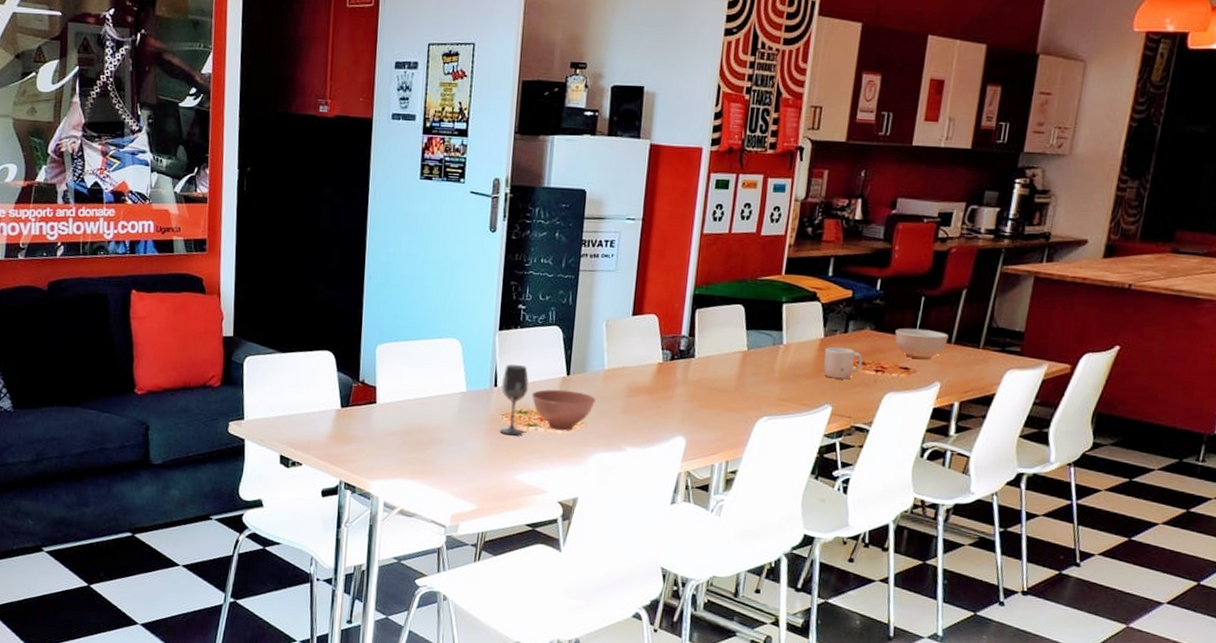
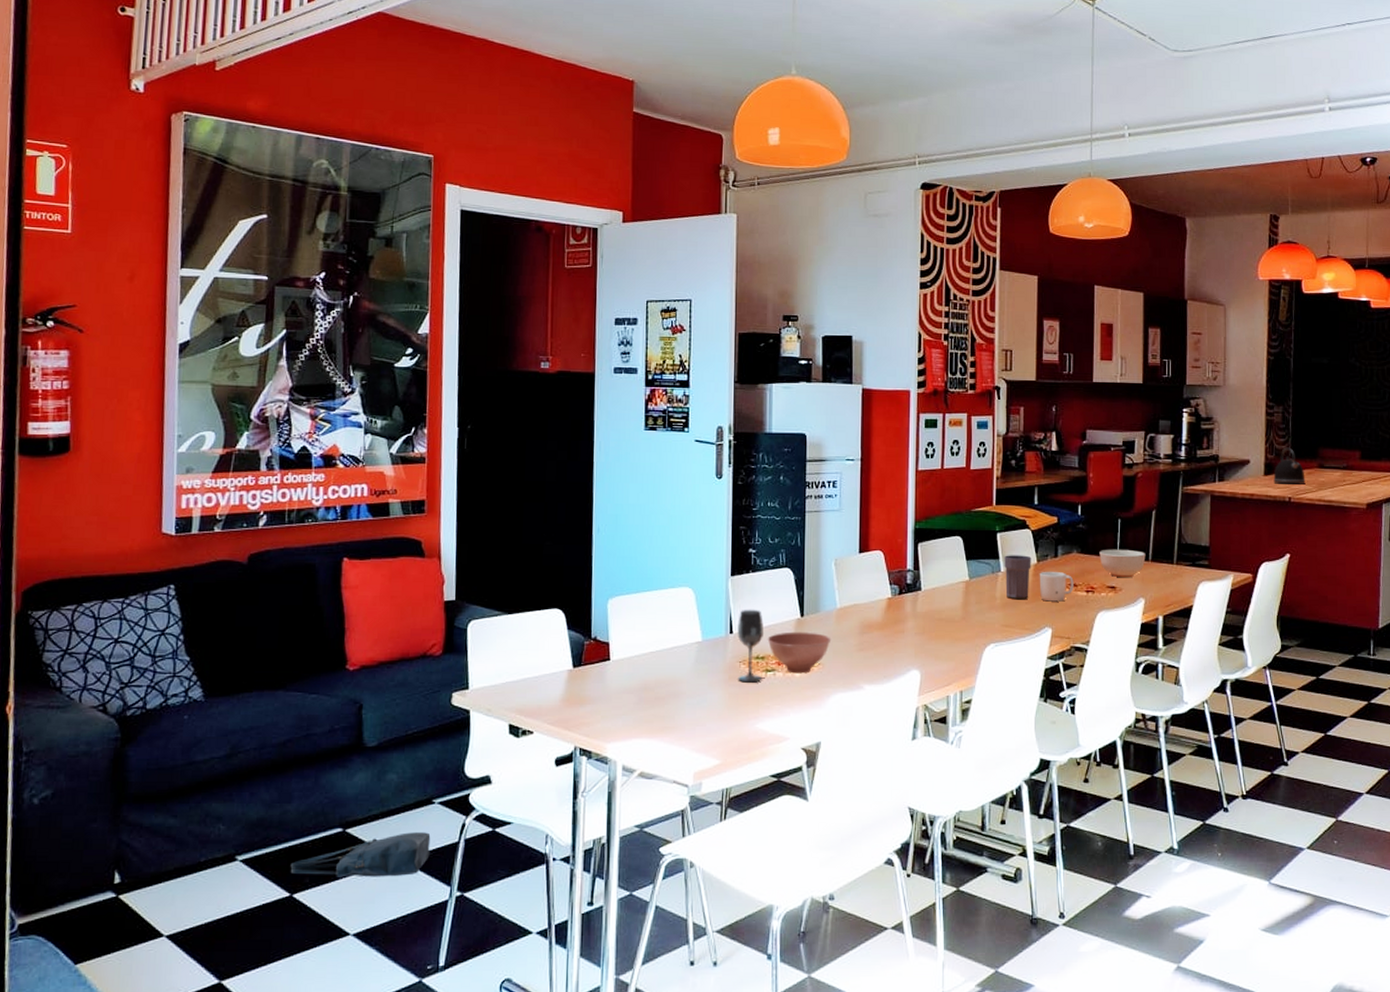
tote bag: none [88,542,208,580] -> present [290,832,431,878]
cup: none [785,327,818,375] -> present [1004,555,1031,600]
kettle: none [1113,227,1154,271] -> present [1273,447,1306,484]

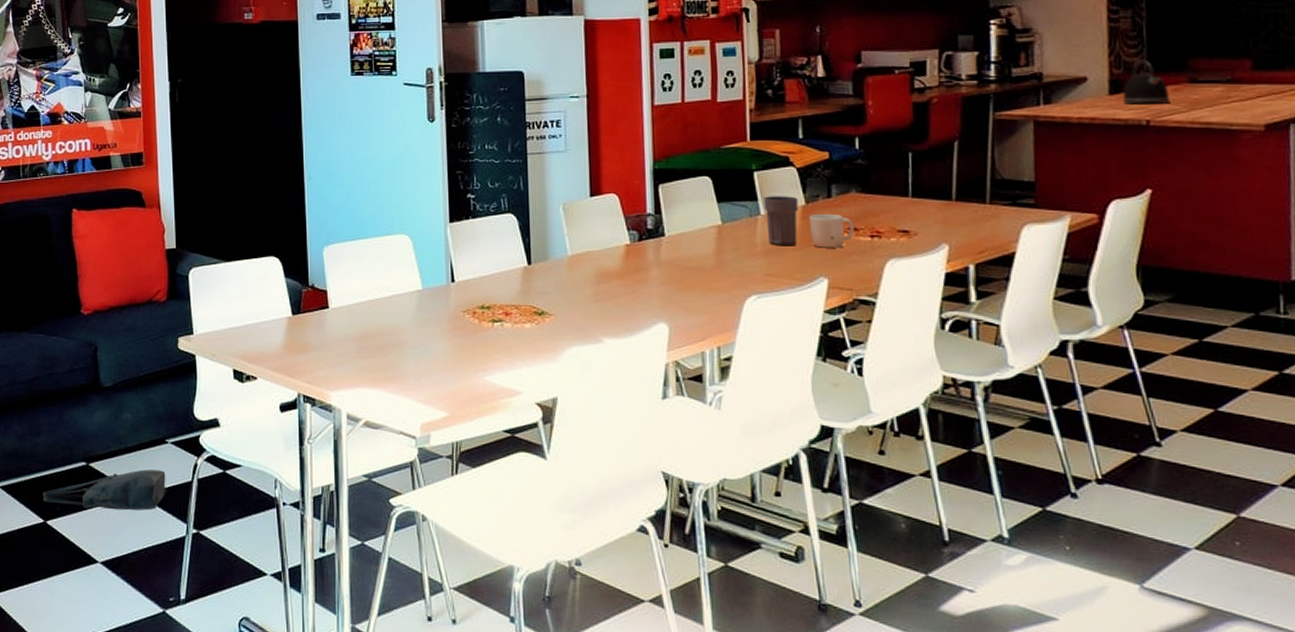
wine glass: present [737,609,765,683] -> none [459,256,489,333]
bowl: present [767,631,832,674] -> none [492,280,564,325]
bowl: present [1099,549,1146,578] -> none [885,187,948,221]

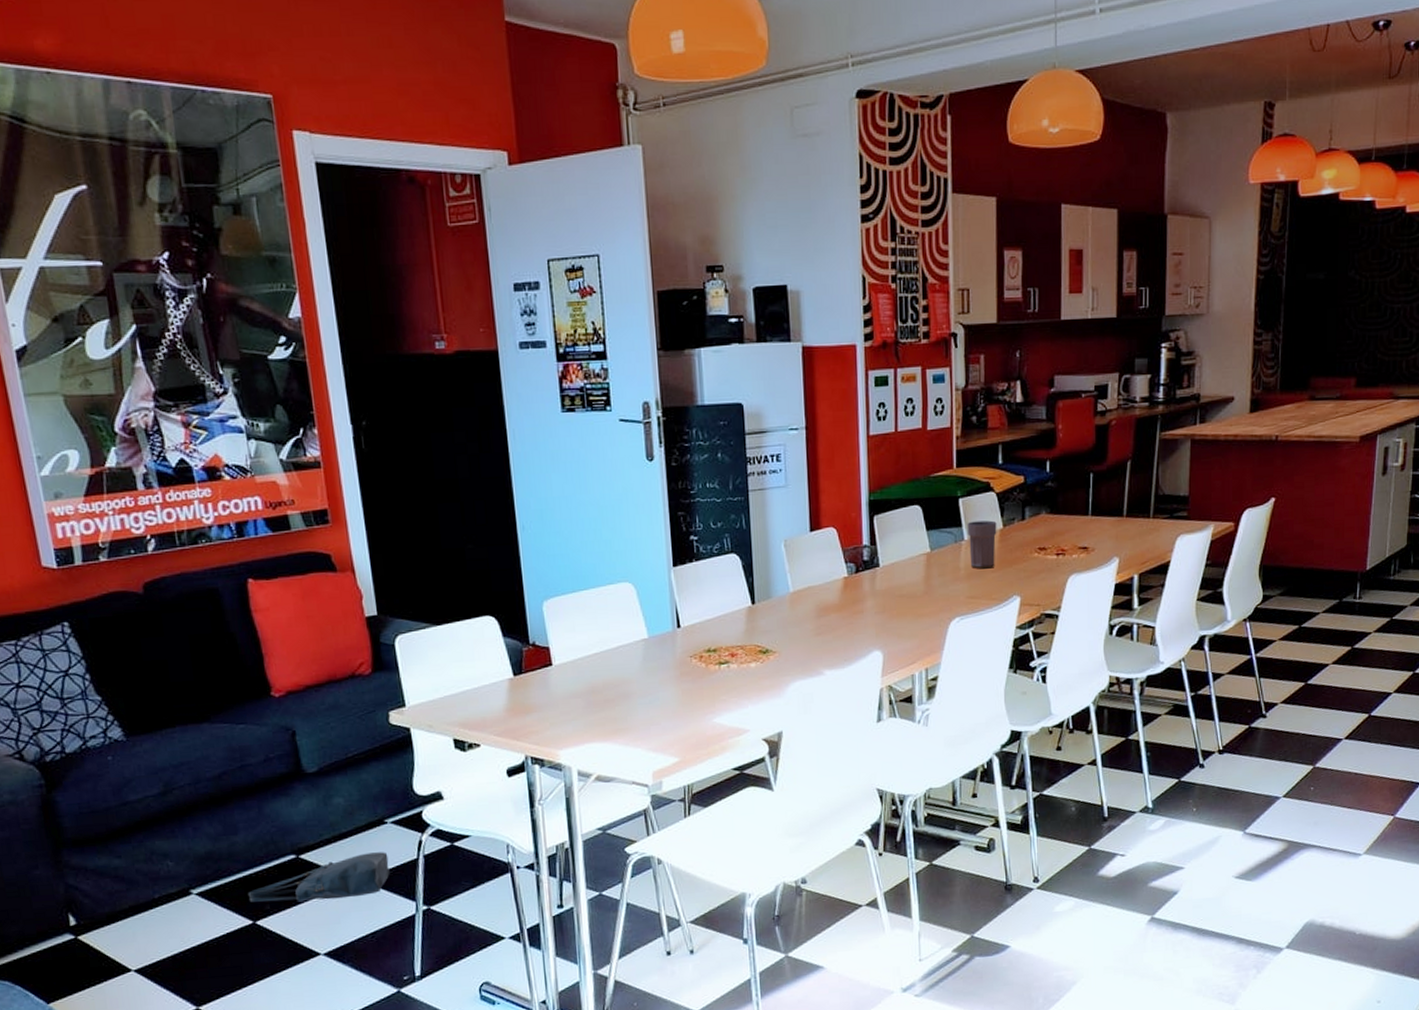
mug: present [808,213,854,248] -> none [1005,535,1043,568]
kettle: present [1122,59,1171,105] -> none [1260,379,1295,422]

